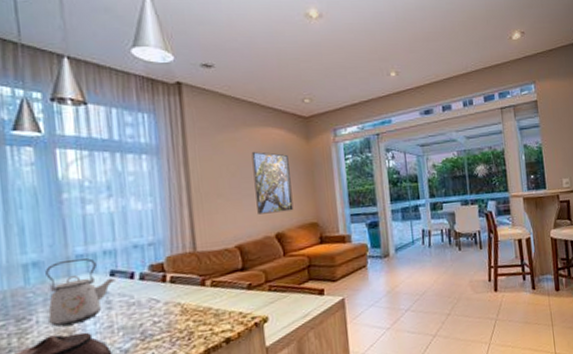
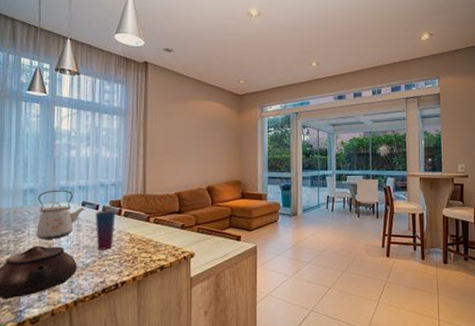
cup: none [129,276,160,330] -> present [95,210,116,250]
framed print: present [251,152,294,215] -> none [195,120,223,170]

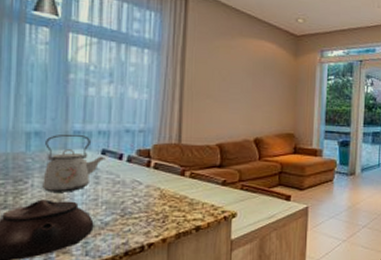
cup: present [95,210,116,250] -> none [117,160,144,207]

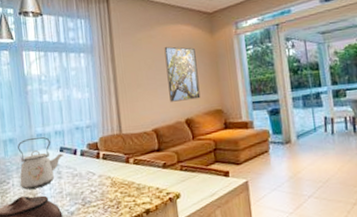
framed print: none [241,61,276,120] -> present [164,46,201,102]

